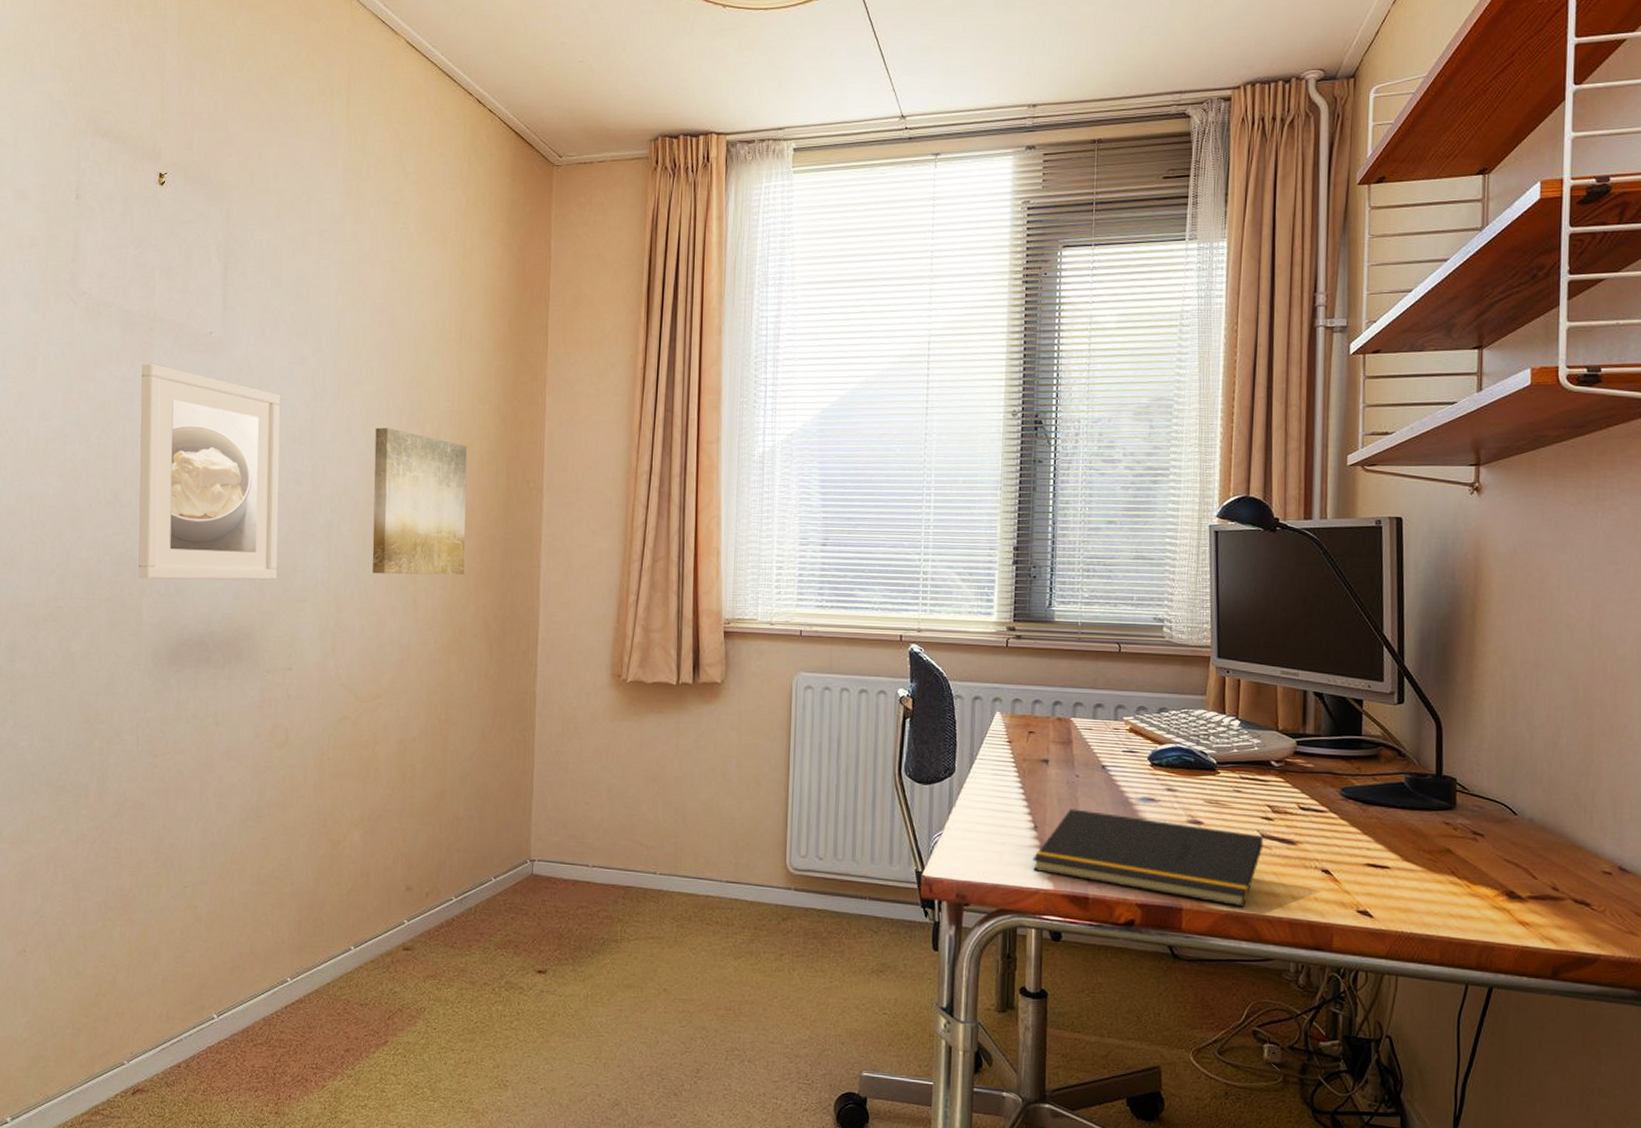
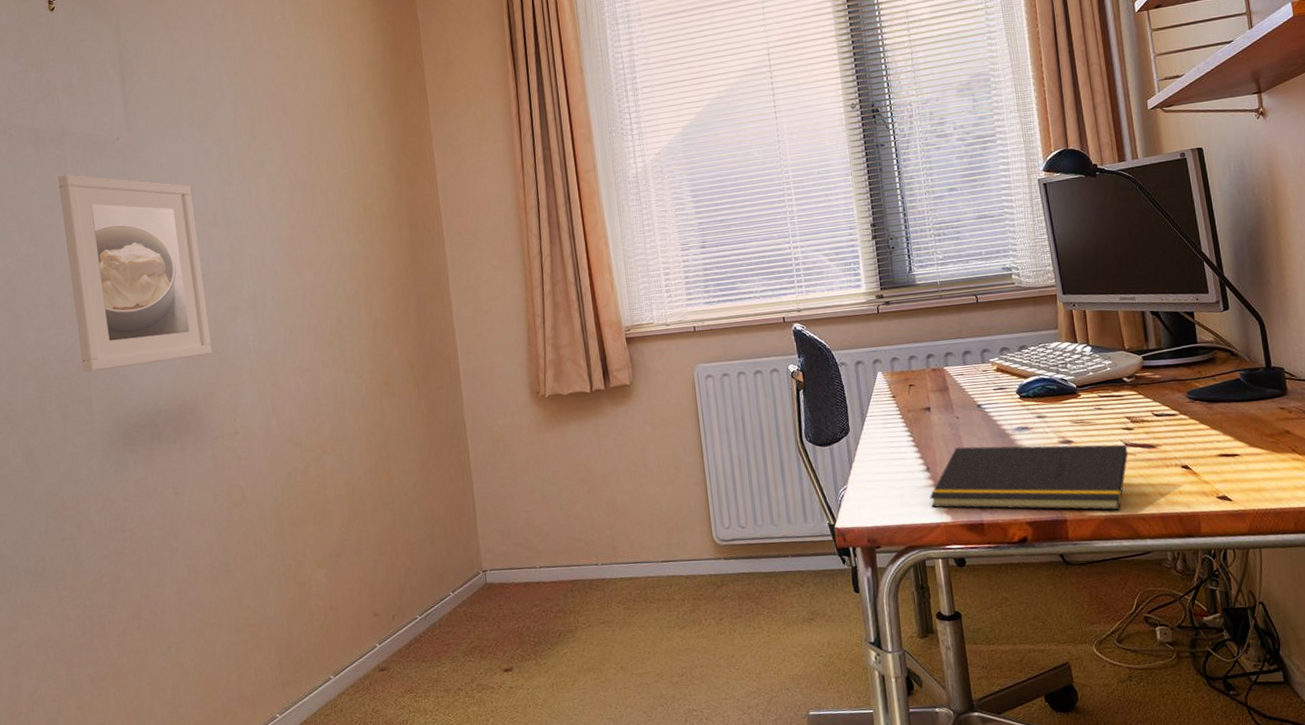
wall art: present [372,427,468,576] -> none [282,201,384,335]

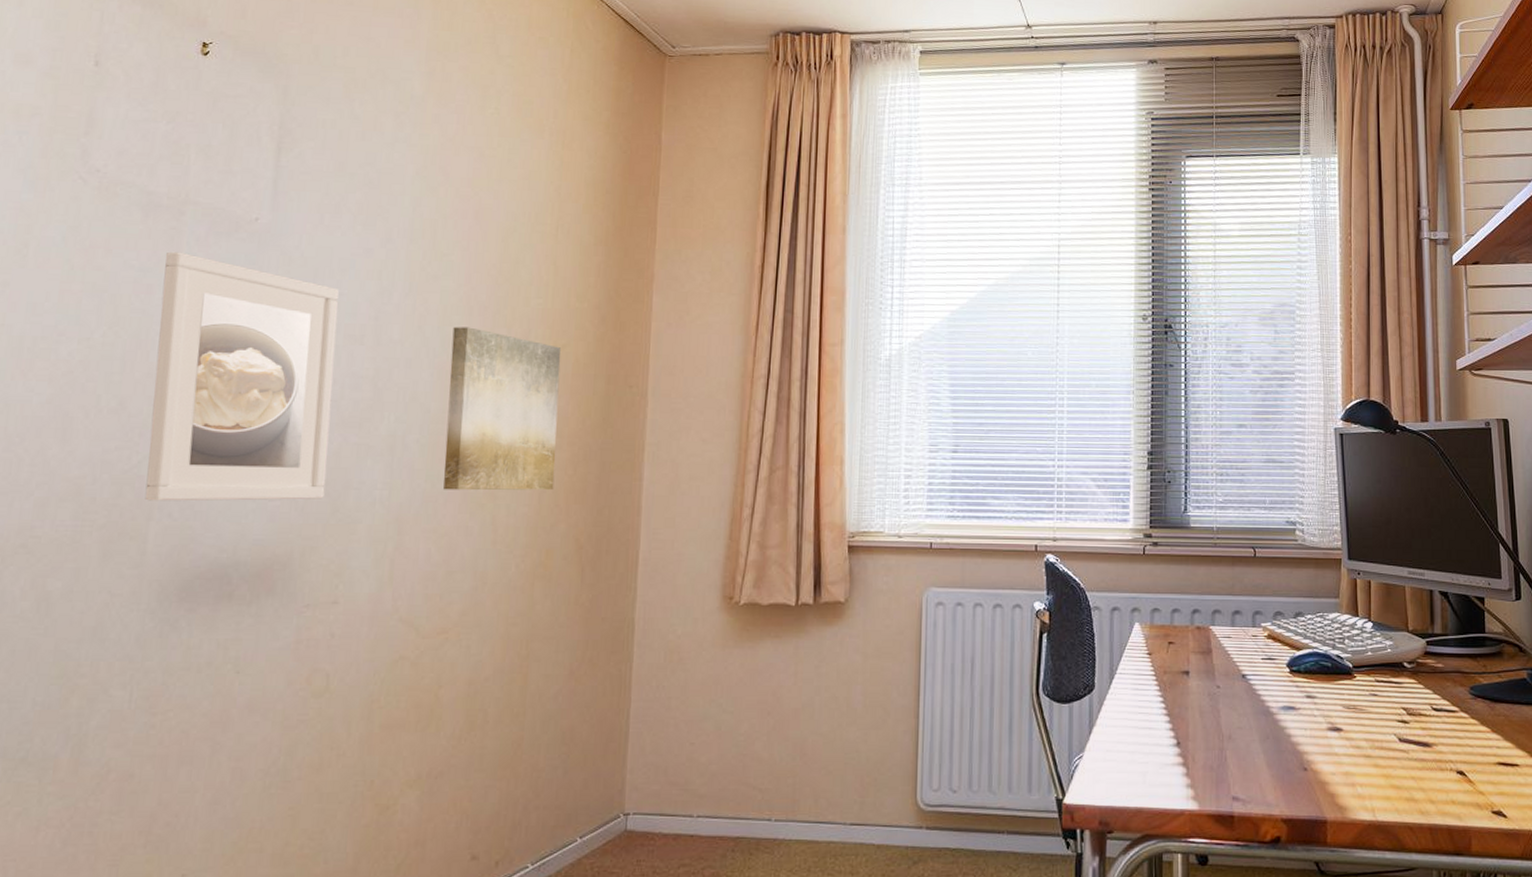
wall art: none [282,201,384,335] -> present [443,326,562,491]
notepad: present [929,444,1129,511] -> none [1176,722,1401,816]

